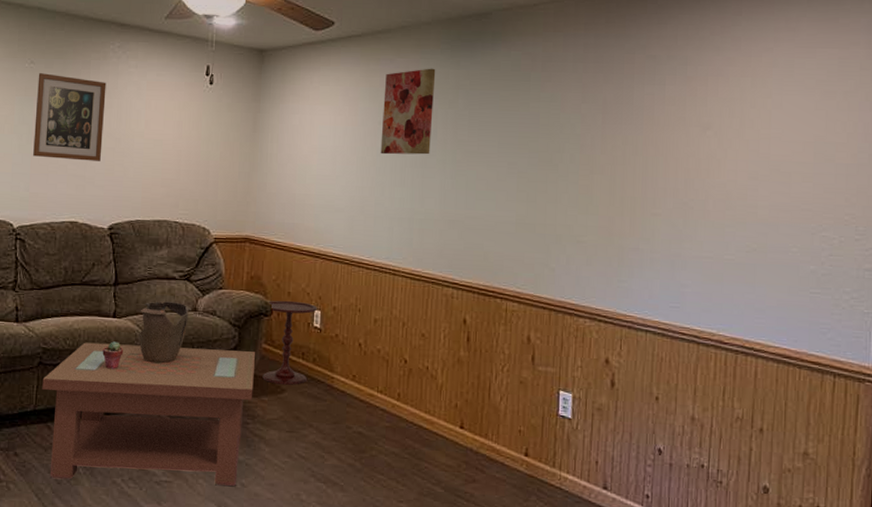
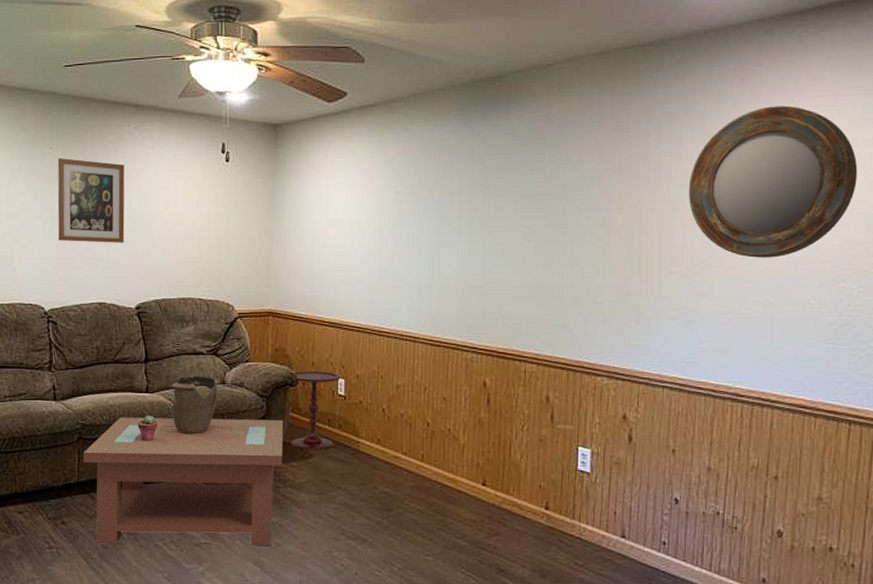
wall art: present [380,68,436,155] -> none [397,135,450,224]
home mirror: none [671,55,836,204] -> present [688,105,858,258]

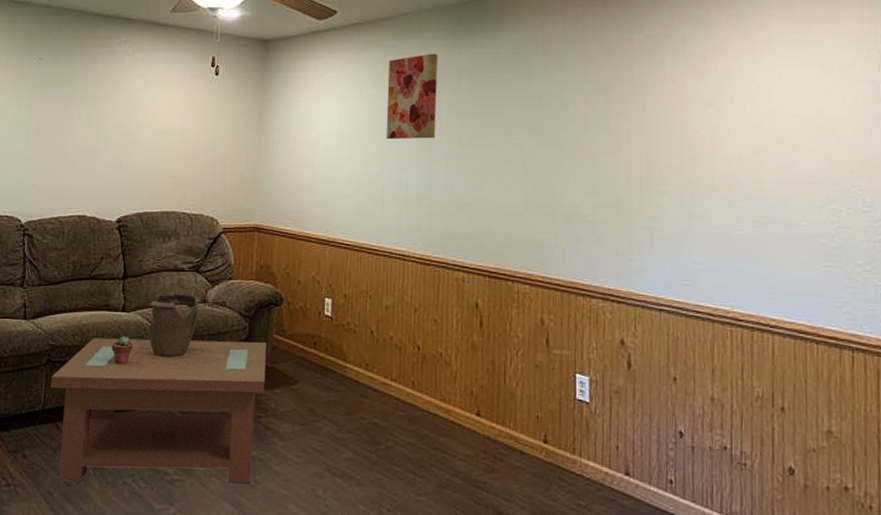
wall art: present [57,158,125,243] -> none [41,69,113,154]
side table: present [291,370,341,450] -> none [274,289,328,376]
wall art: none [397,135,450,224] -> present [386,53,438,140]
home mirror: present [688,105,858,258] -> none [673,31,836,179]

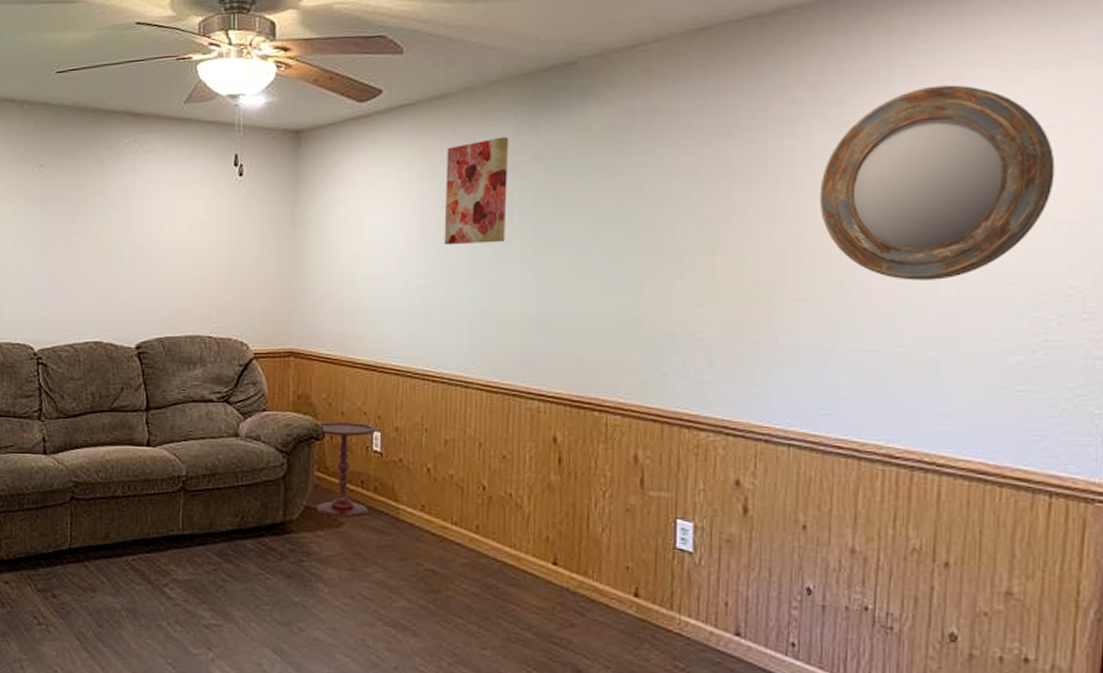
coffee table: present [50,338,267,484] -> none [76,474,308,631]
potted succulent: present [111,336,133,365] -> none [138,472,161,503]
decorative bowl: present [148,293,201,358] -> none [176,427,232,496]
side table: none [274,289,328,376] -> present [317,421,376,518]
home mirror: none [673,31,836,179] -> present [819,84,1055,281]

